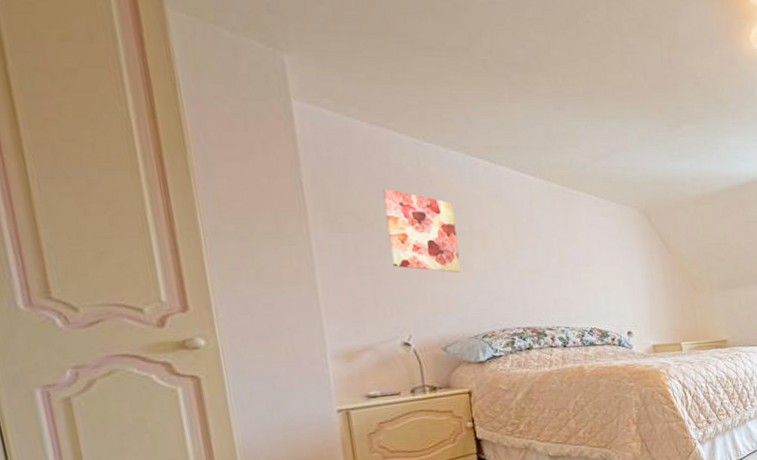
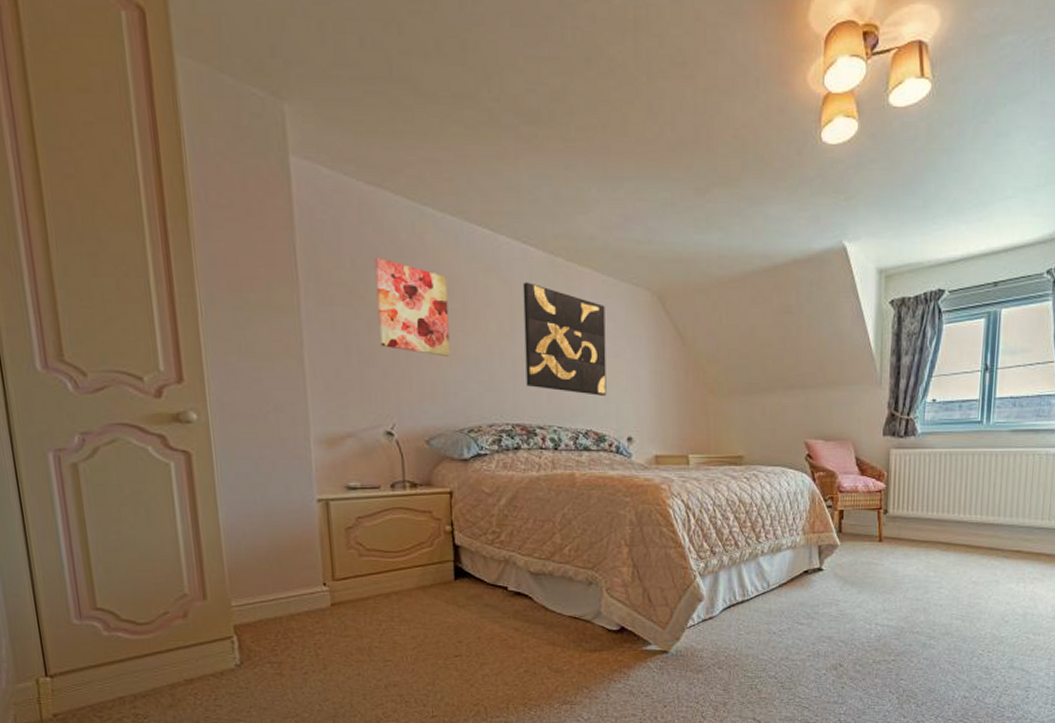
wall art: none [524,205,607,299] -> present [523,282,607,396]

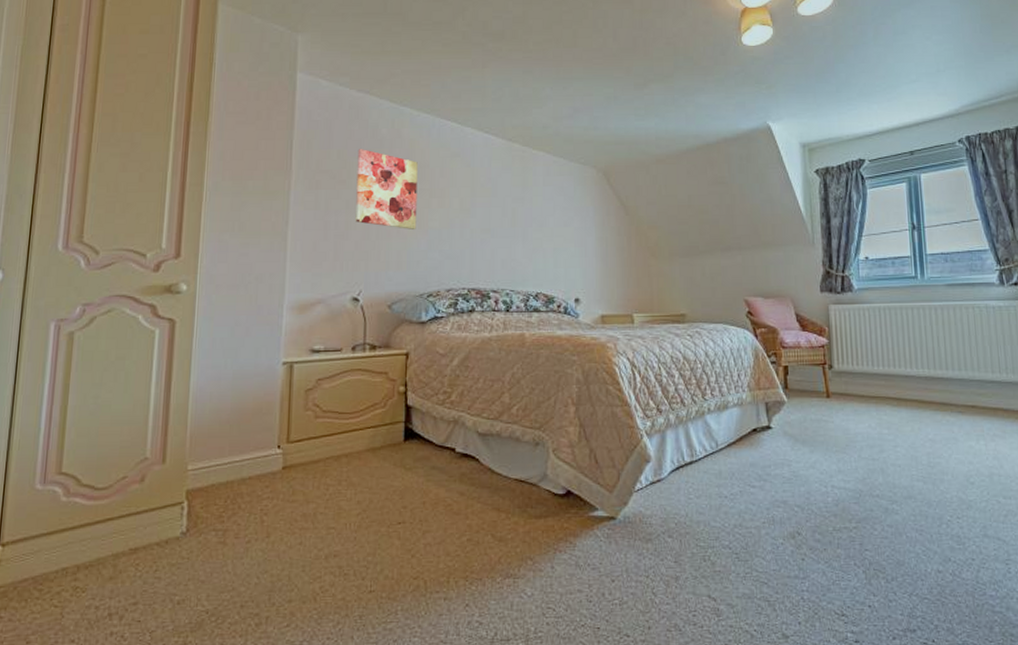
wall art: present [523,282,607,396] -> none [483,165,556,261]

